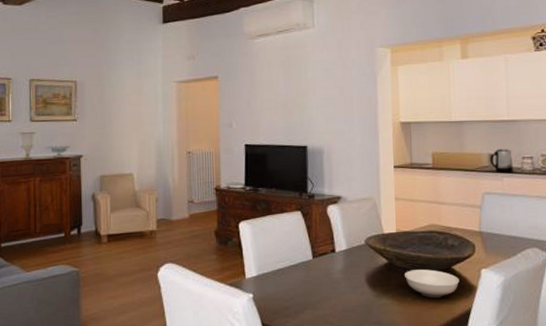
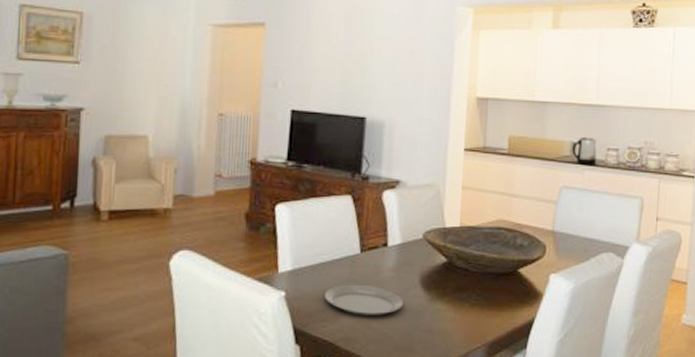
plate: none [286,285,354,312] -> present [324,284,404,317]
bowl: present [405,269,460,298] -> none [464,271,525,305]

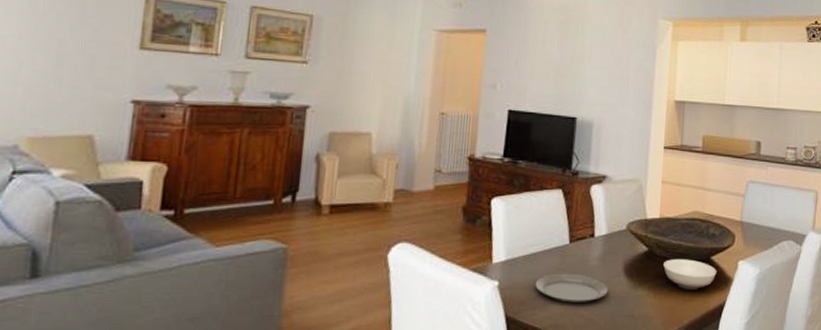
bowl: none [464,271,525,305] -> present [663,259,717,290]
kettle: present [572,136,597,165] -> none [757,136,779,162]

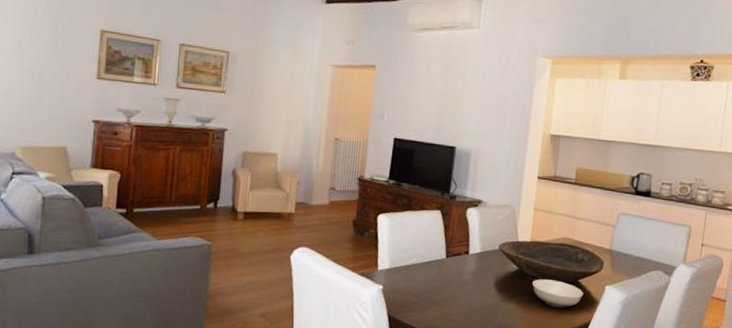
plate: present [535,273,608,304] -> none [414,283,480,311]
kettle: none [757,136,779,162] -> present [631,171,653,197]

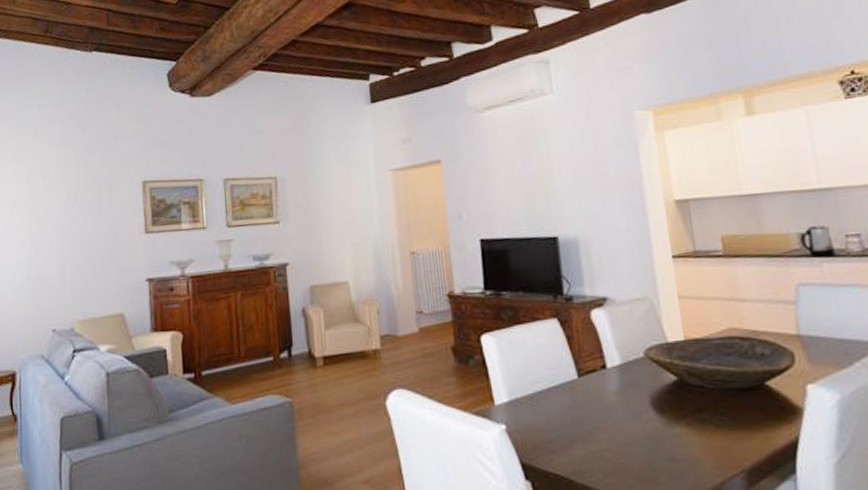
bowl: present [532,279,584,308] -> none [701,387,778,424]

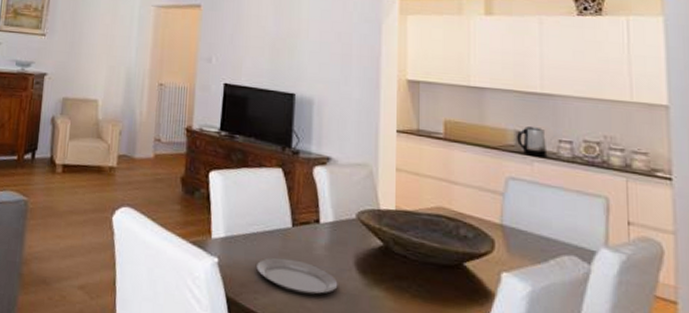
plate: none [547,411,637,446] -> present [256,257,338,295]

